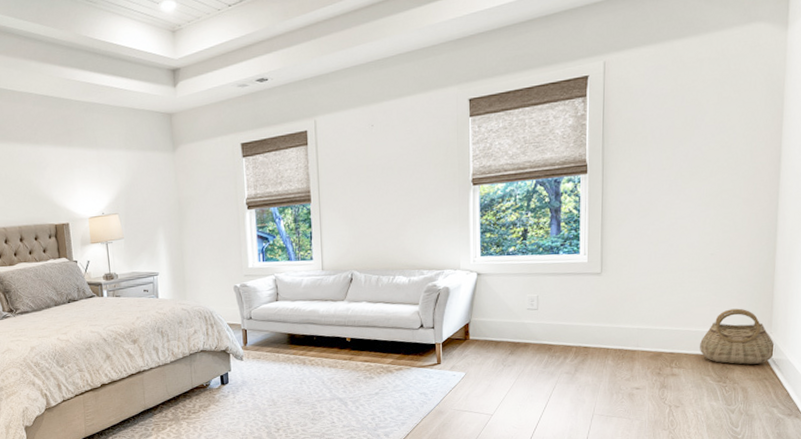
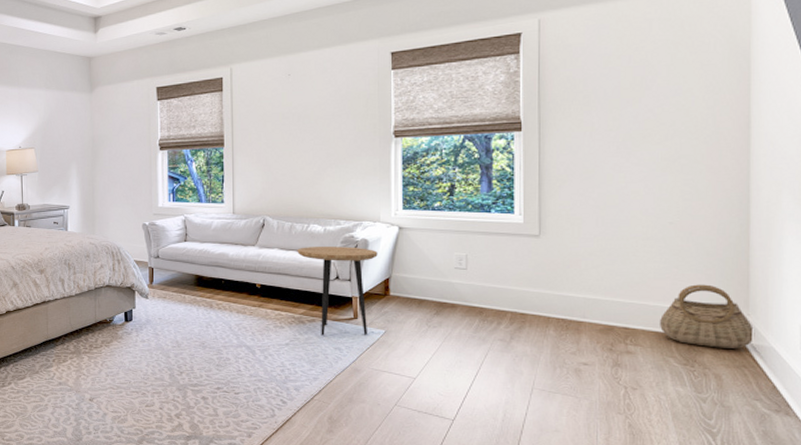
side table: none [384,295,458,383] -> present [297,247,378,336]

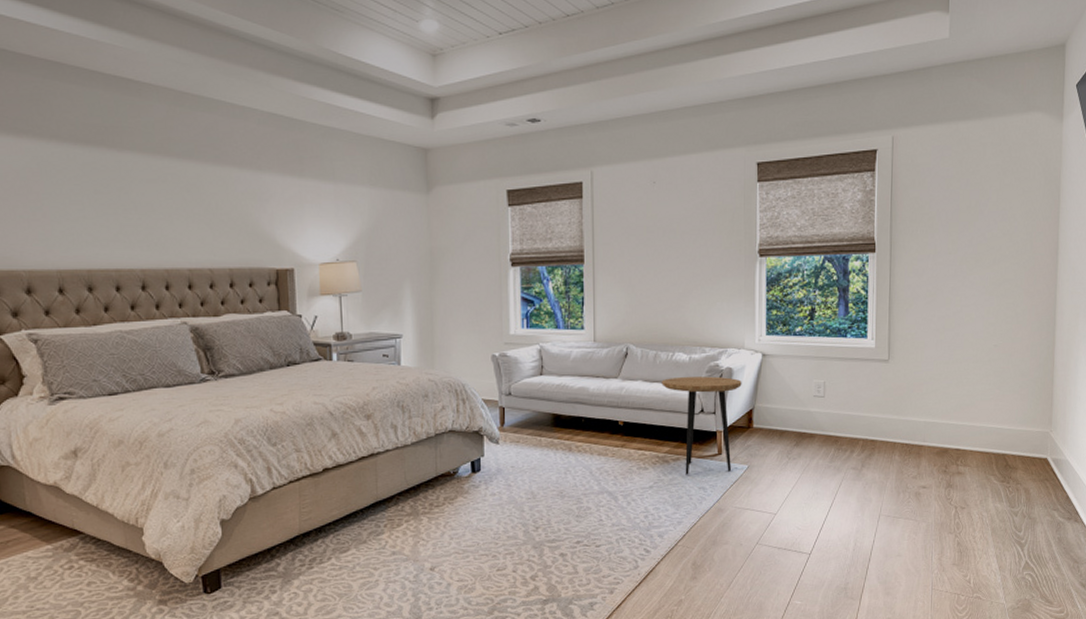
basket: present [660,284,755,348] -> none [984,404,1056,464]

